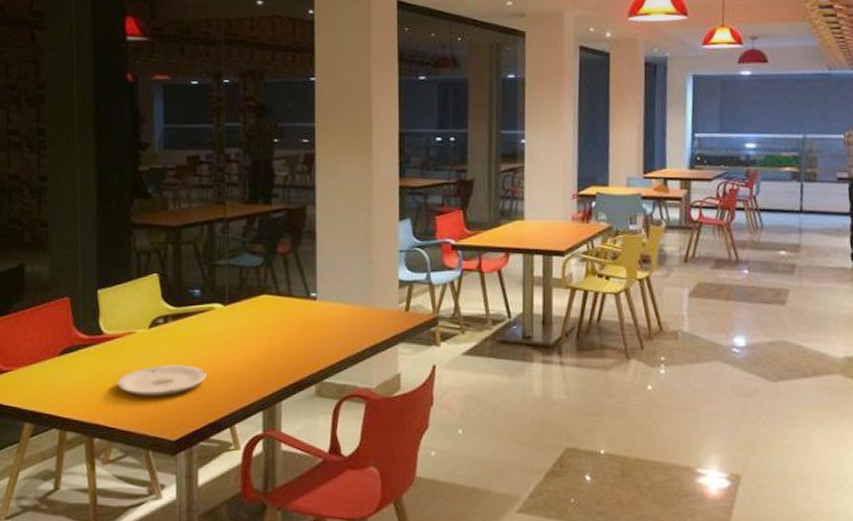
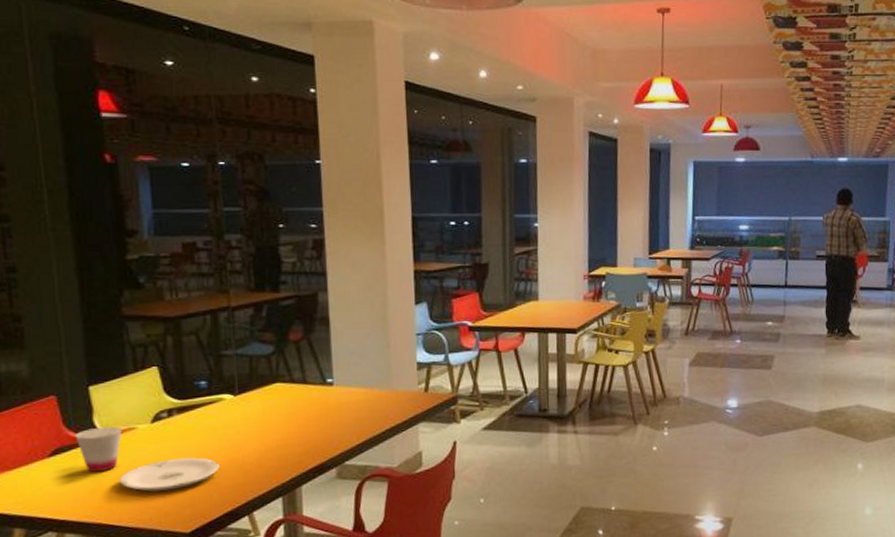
cup: none [83,329,122,374] -> present [75,426,122,473]

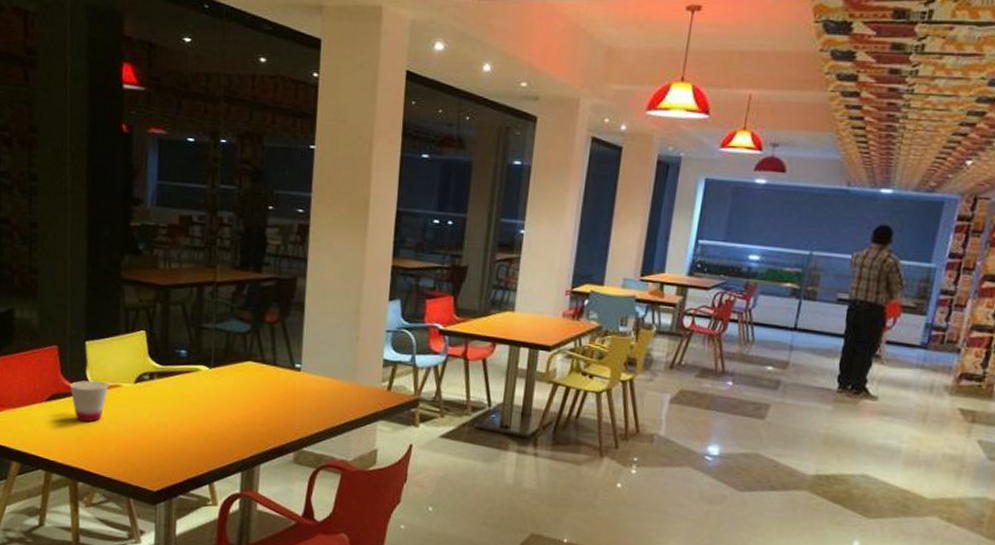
plate: present [119,457,219,492] -> none [101,419,189,449]

